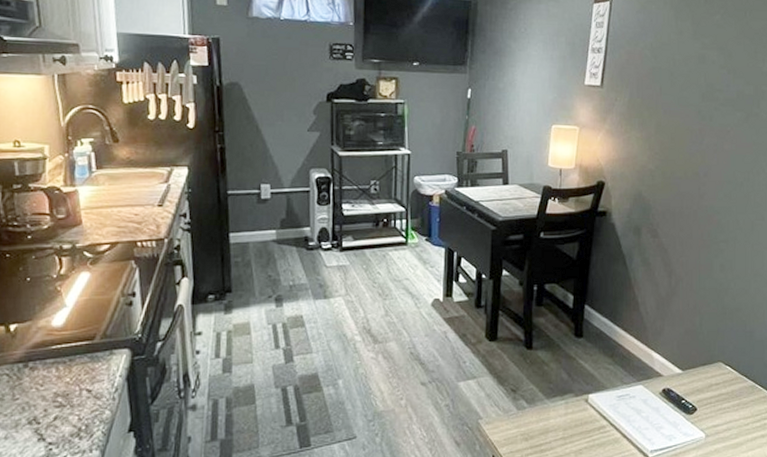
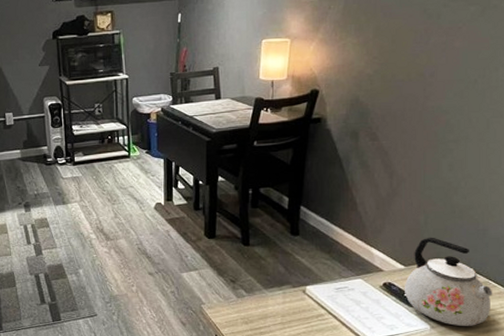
kettle: none [682,339,759,433] -> present [405,237,493,326]

